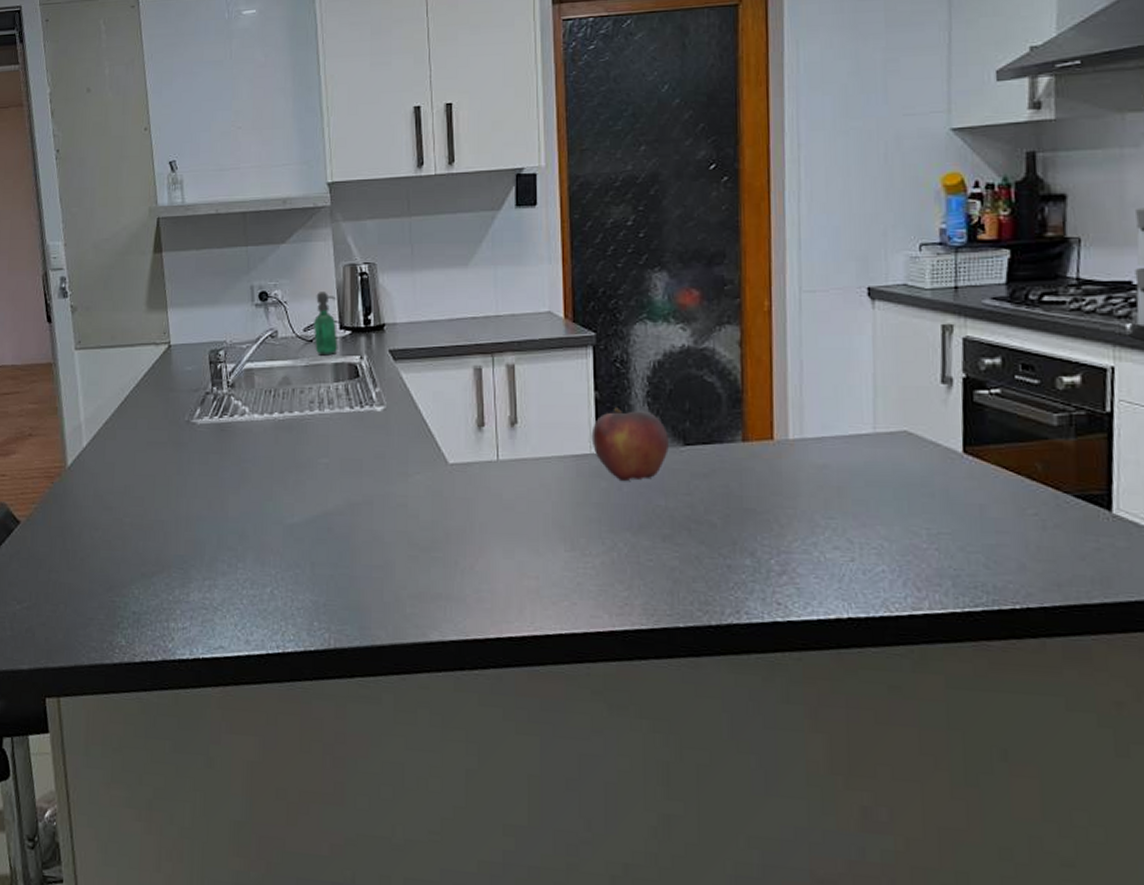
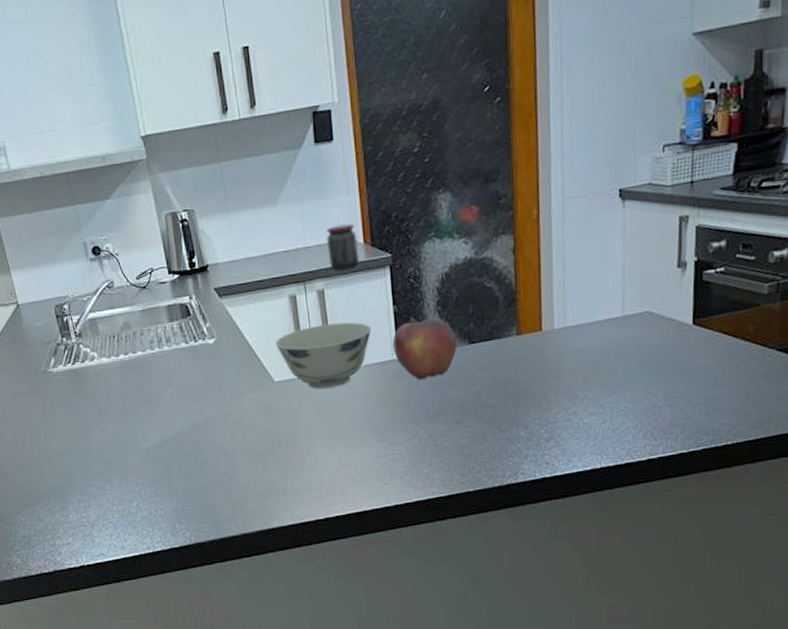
soap dispenser: present [313,290,338,356] -> none [144,240,169,300]
bowl: none [453,404,568,479] -> present [275,322,372,389]
jar: none [521,295,558,346] -> present [326,223,360,272]

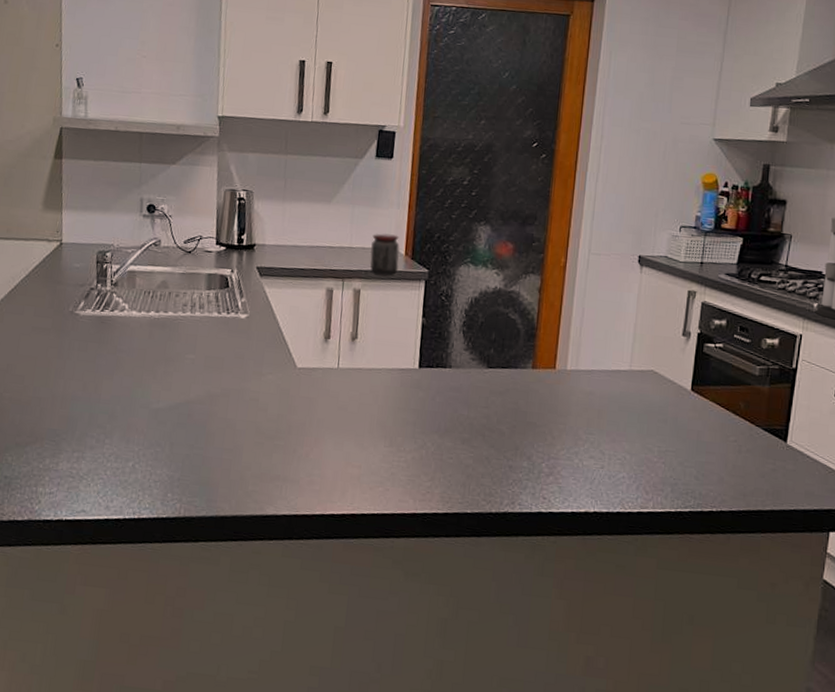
bowl: present [275,322,372,389] -> none [304,321,399,385]
fruit: present [392,317,457,379] -> none [415,332,476,393]

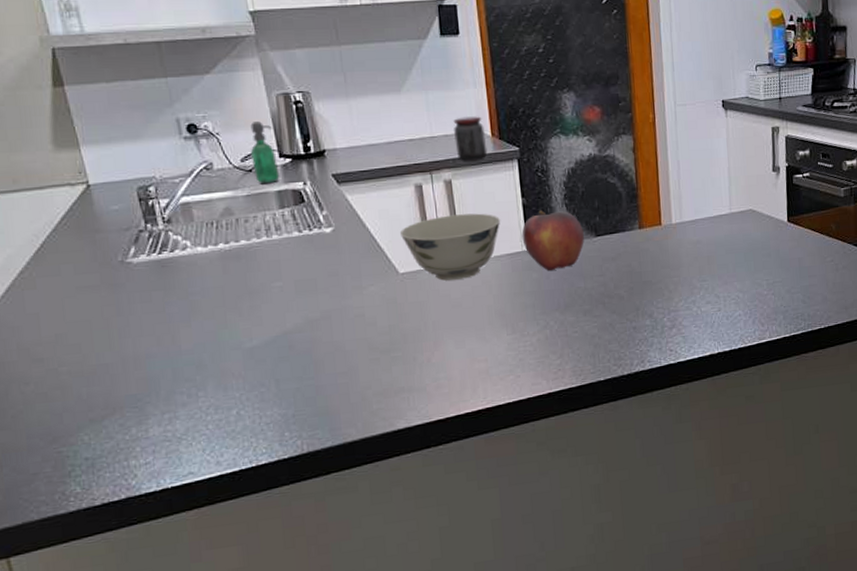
soap dispenser: none [192,209,216,266] -> present [250,120,280,184]
bowl: none [304,321,399,385] -> present [399,213,501,281]
fruit: none [415,332,476,393] -> present [521,210,584,271]

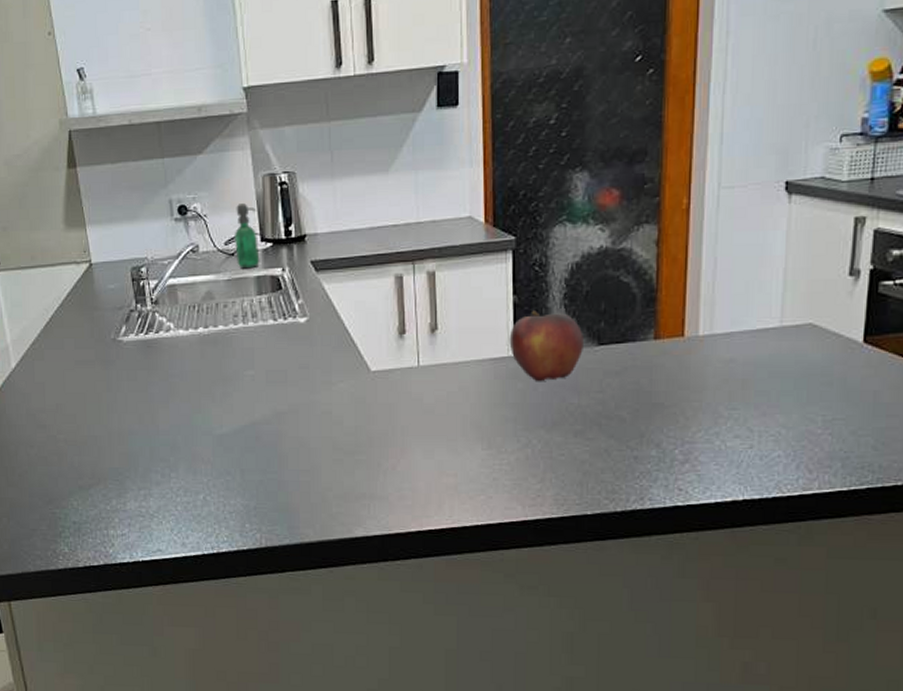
bowl: present [399,213,501,281] -> none [374,310,487,383]
jar: present [453,116,488,162] -> none [441,199,479,252]

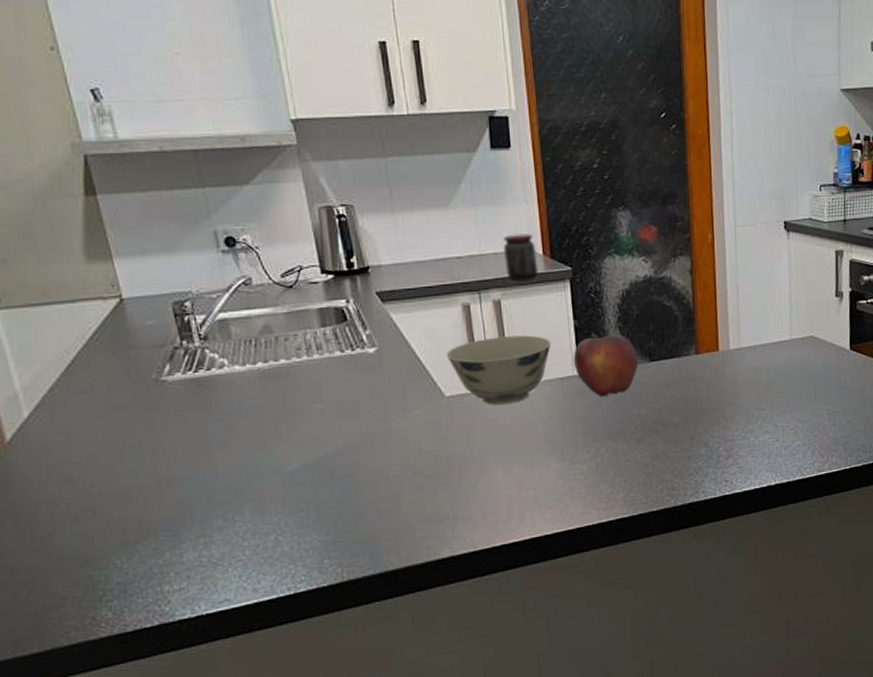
soap dispenser: present [234,202,260,269] -> none [290,234,322,301]
bowl: none [374,310,487,383] -> present [446,335,552,405]
jar: none [441,199,479,252] -> present [503,234,539,282]

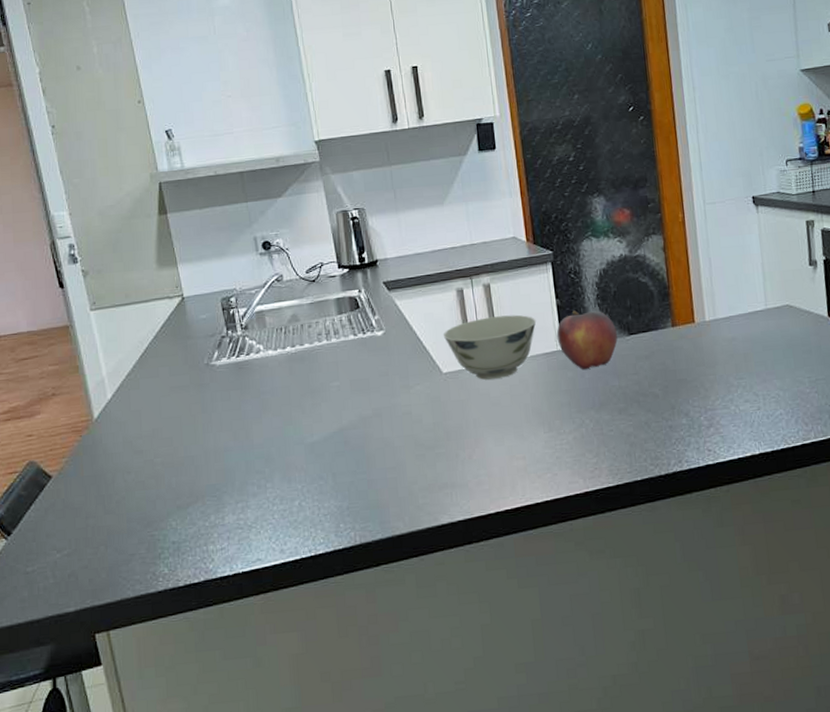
jar: present [503,234,539,282] -> none [491,223,523,267]

